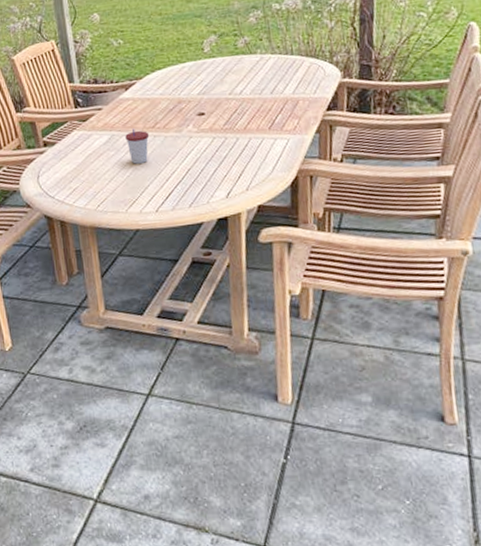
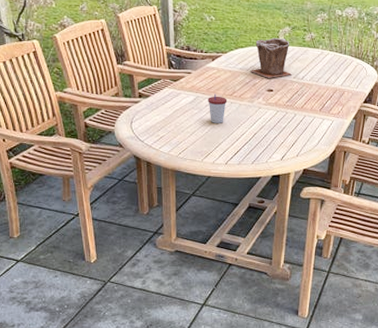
plant pot: none [174,49,226,100] -> present [251,37,292,78]

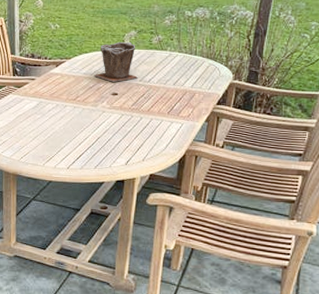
cup: present [208,93,228,123] -> none [51,98,71,128]

